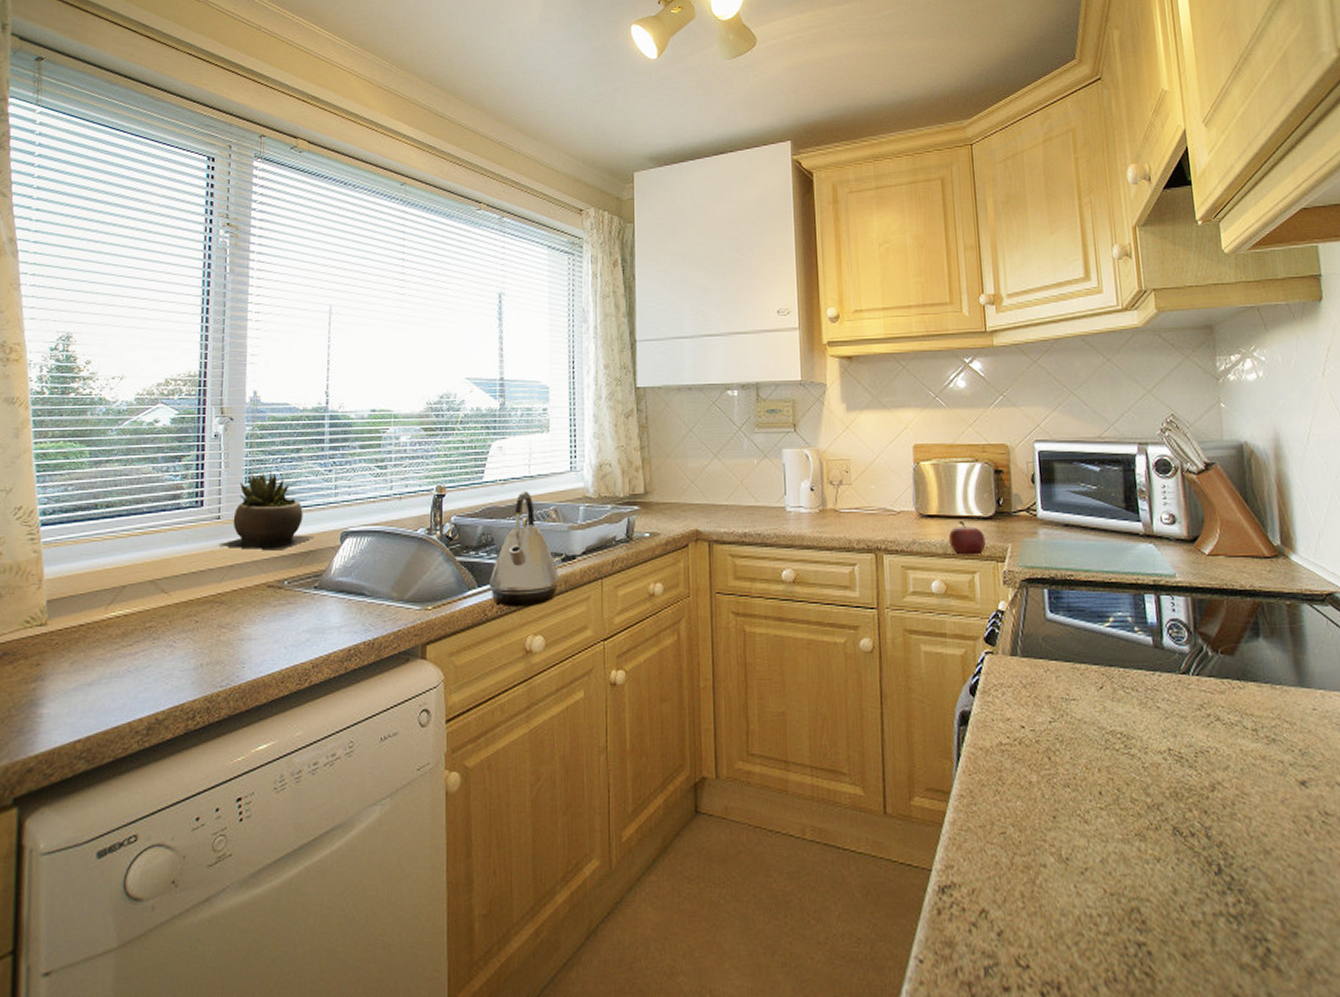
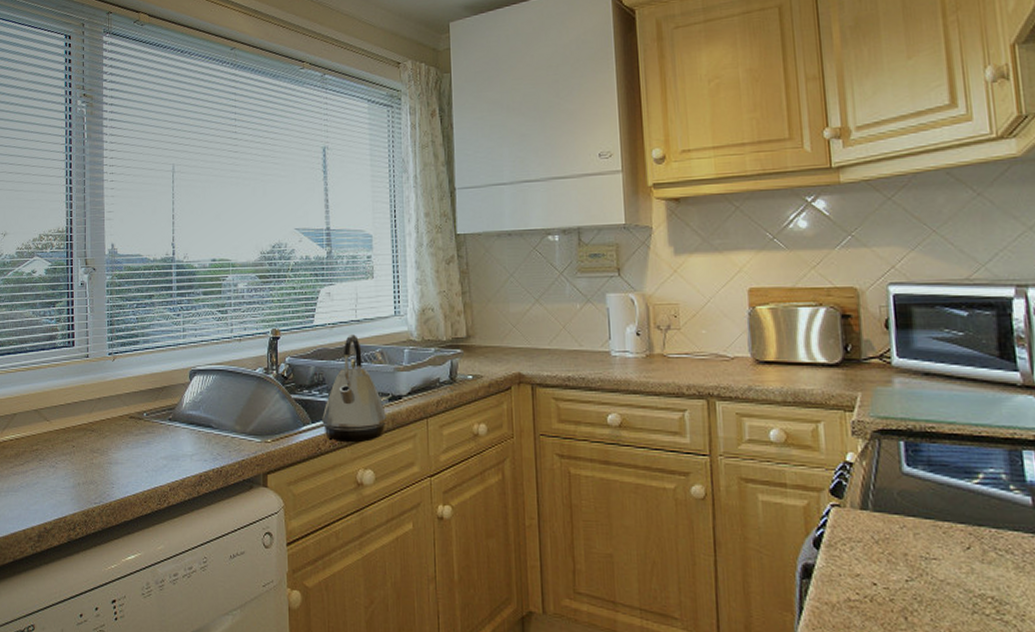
succulent plant: present [217,472,314,551] -> none [87,316,167,386]
fruit: present [949,520,986,555] -> none [789,367,832,404]

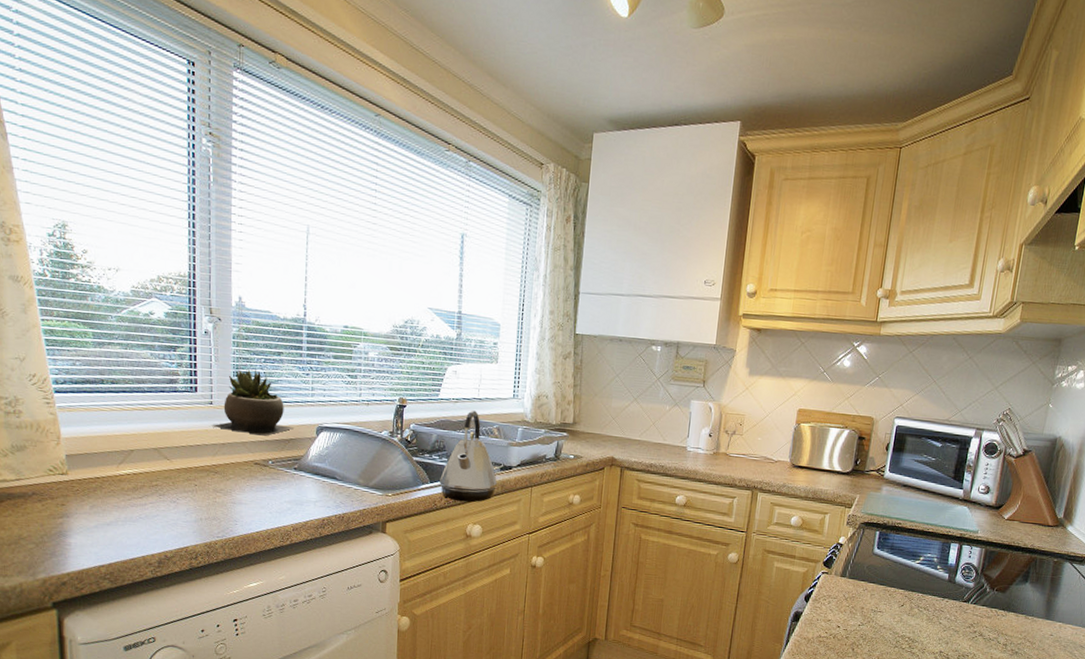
succulent plant: none [87,316,167,386] -> present [210,369,294,436]

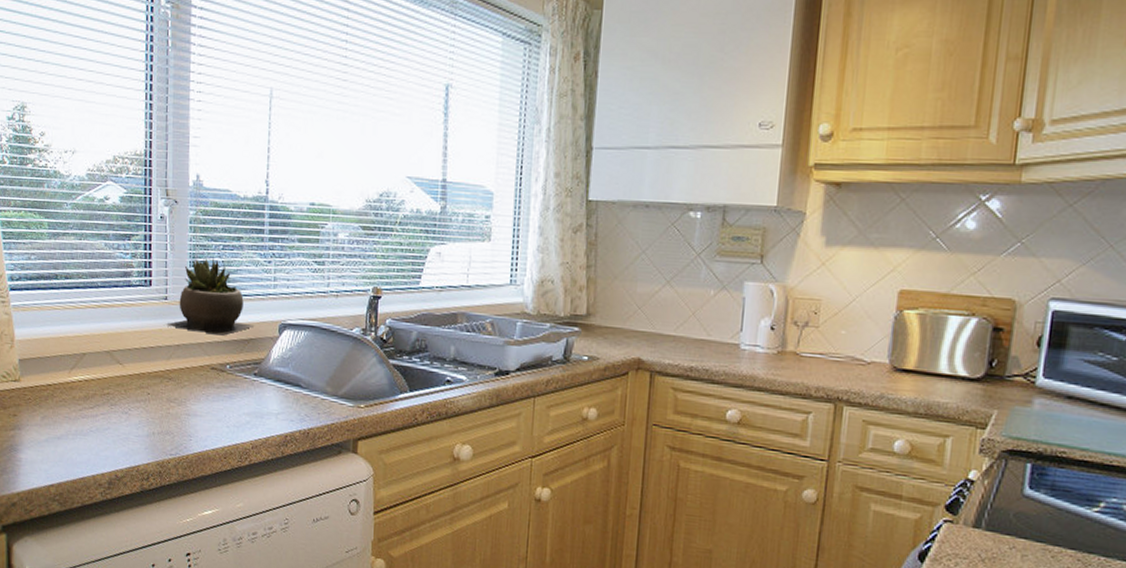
kettle: present [440,410,498,503] -> none [421,301,492,417]

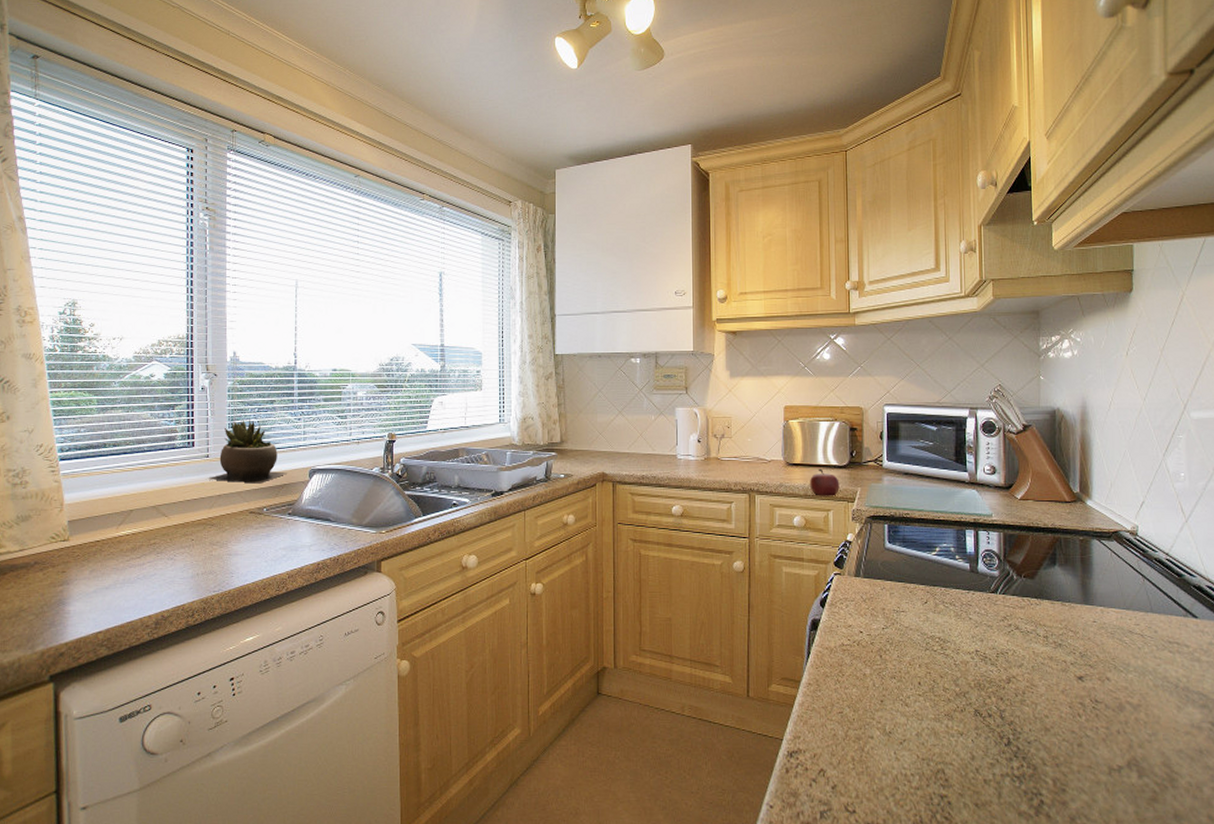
fruit: none [923,379,968,418] -> present [810,468,840,496]

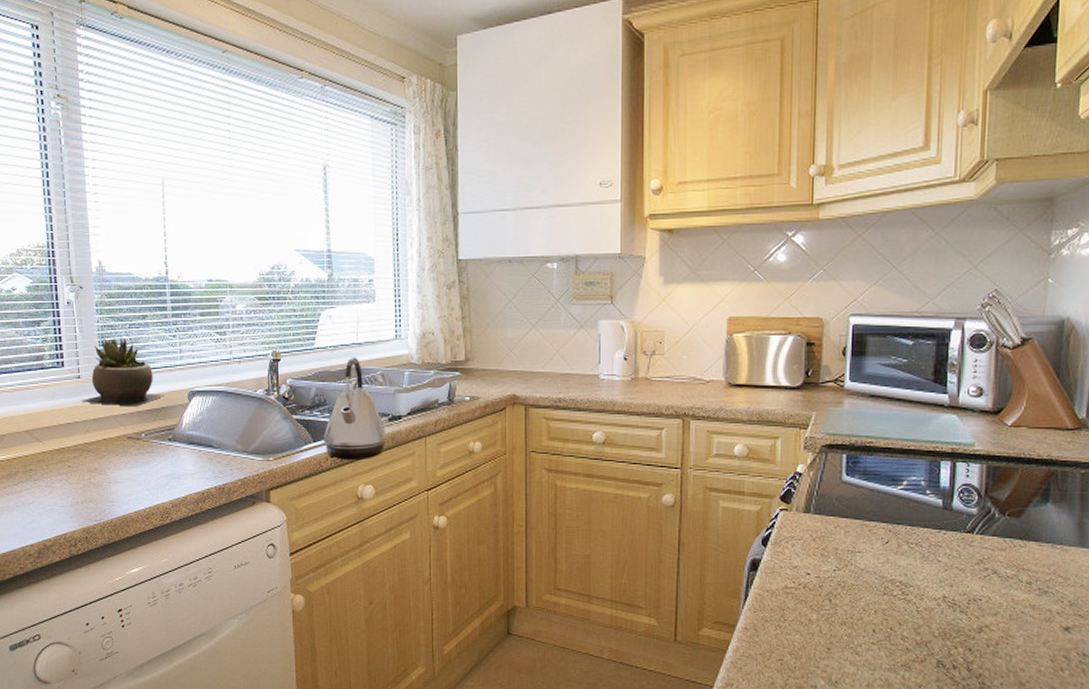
kettle: none [432,439,490,533] -> present [323,357,388,461]
fruit: present [810,468,840,496] -> none [755,390,791,422]

